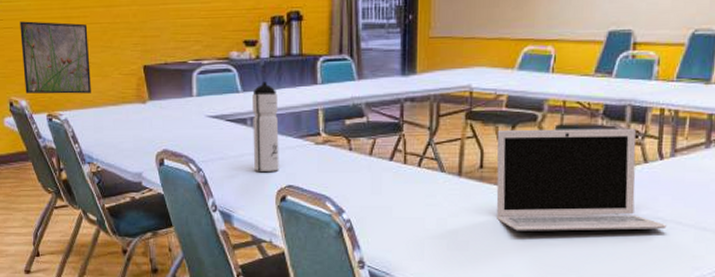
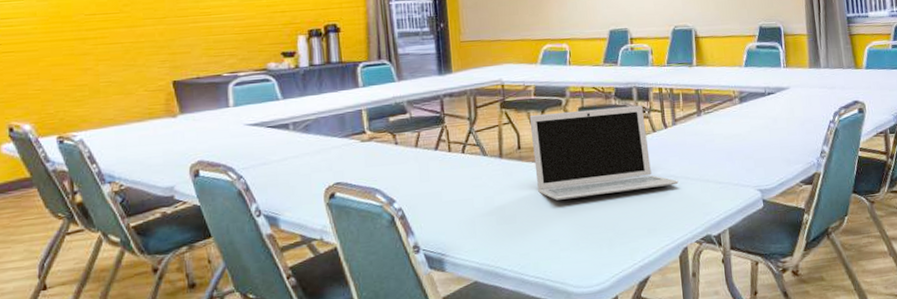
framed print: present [20,21,91,94] -> none [23,44,112,117]
water bottle: present [252,82,279,171] -> none [293,88,326,173]

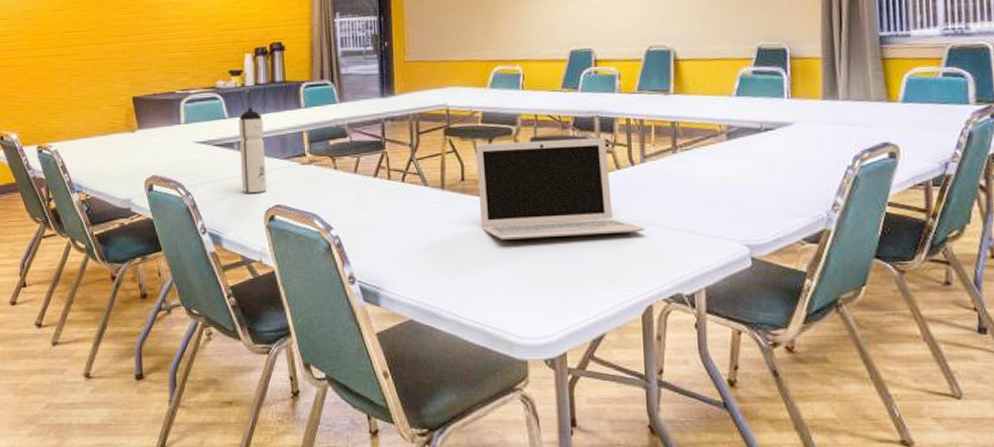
water bottle: none [293,88,326,173] -> present [239,108,267,193]

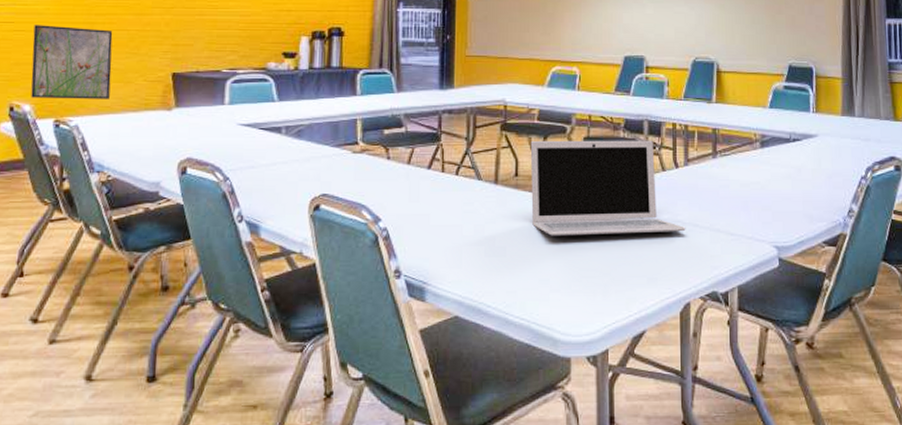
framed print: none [12,59,81,127] -> present [31,25,113,99]
water bottle: present [239,108,267,193] -> none [286,92,315,180]

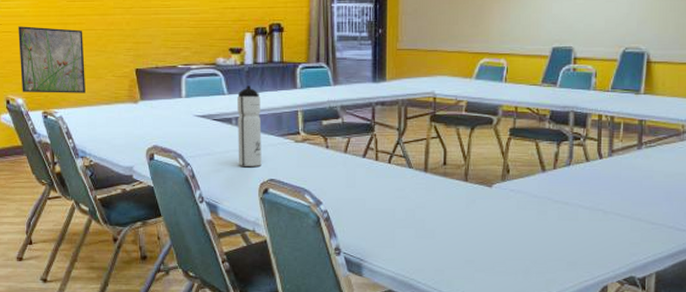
water bottle: none [286,92,315,180] -> present [237,85,262,166]
laptop: present [530,140,686,236] -> none [458,131,607,221]

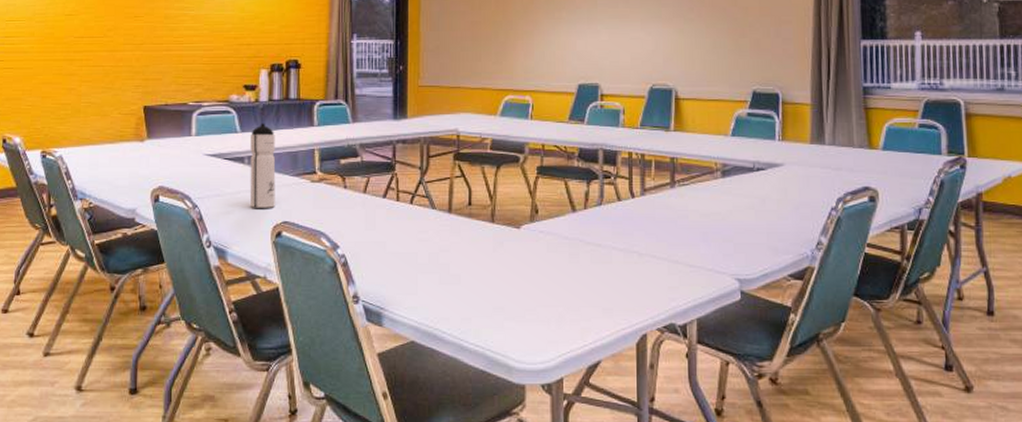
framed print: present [18,26,85,93] -> none [20,62,90,132]

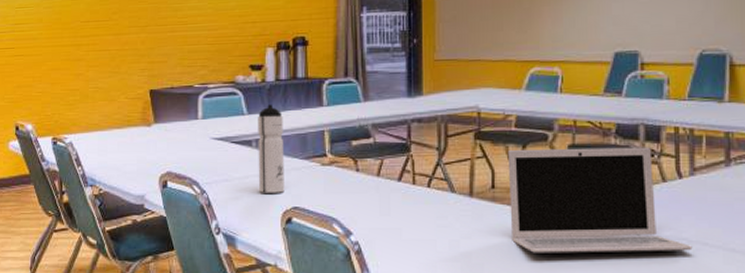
laptop: none [483,169,643,265] -> present [507,147,693,253]

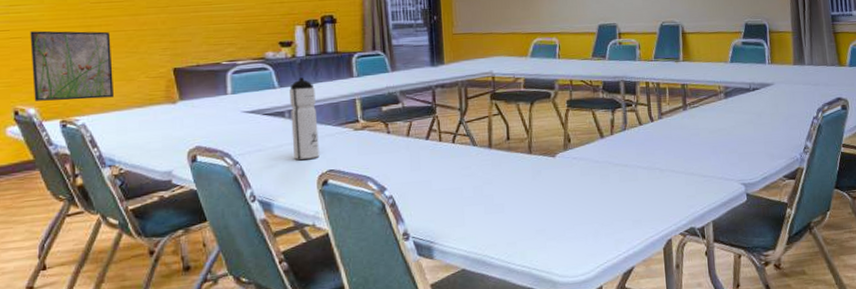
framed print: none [30,49,97,118] -> present [30,30,114,101]
laptop: present [507,147,693,253] -> none [518,98,664,191]

